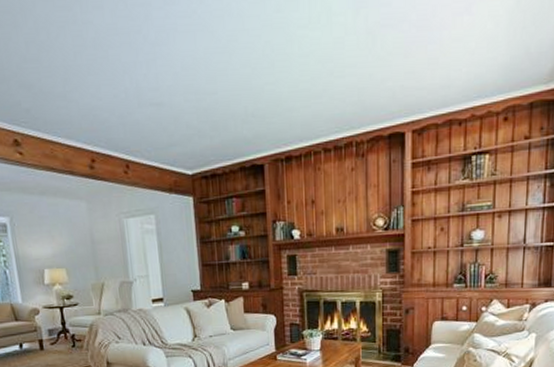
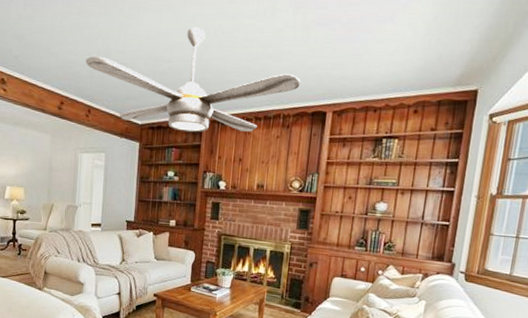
ceiling fan: none [113,47,372,177] -> present [85,27,301,133]

